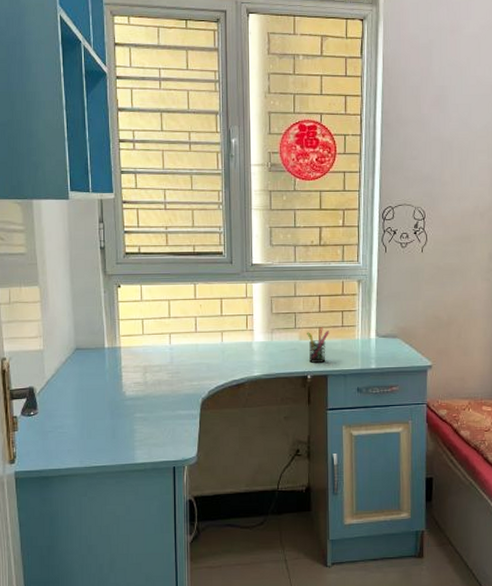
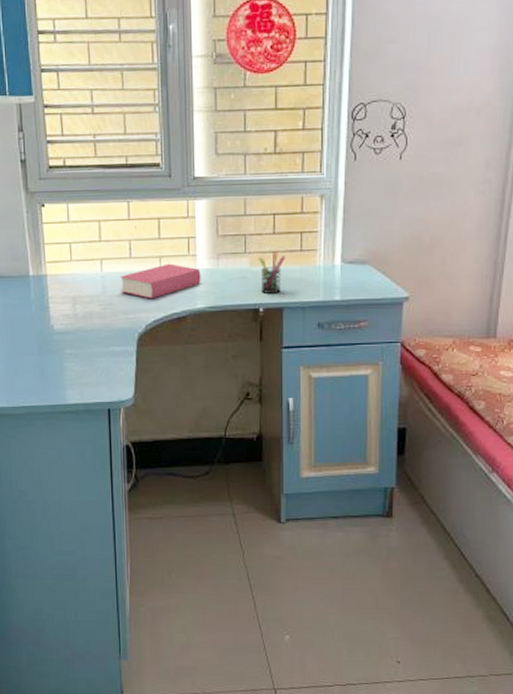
book: none [186,337,257,368] -> present [120,263,201,299]

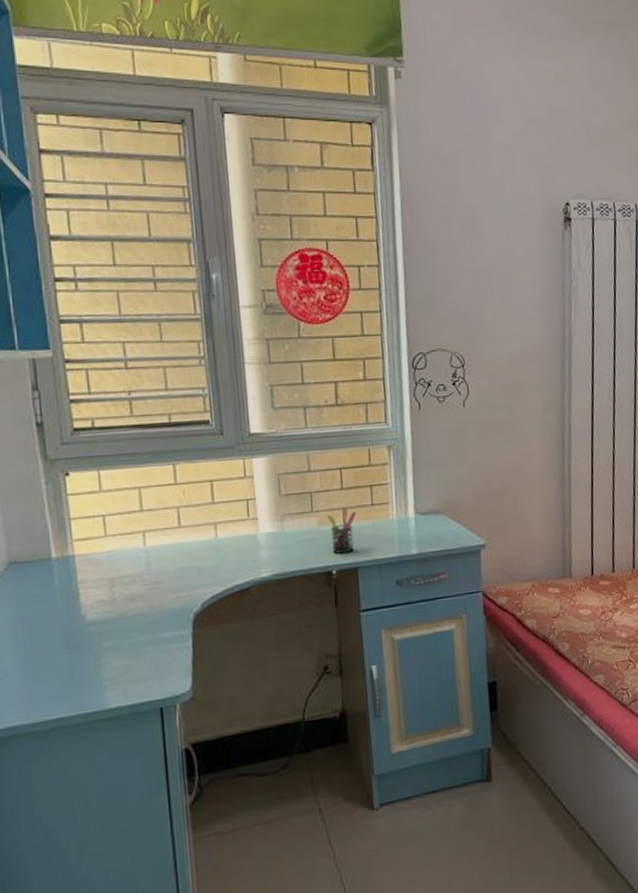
book: present [120,263,201,299] -> none [168,530,265,573]

